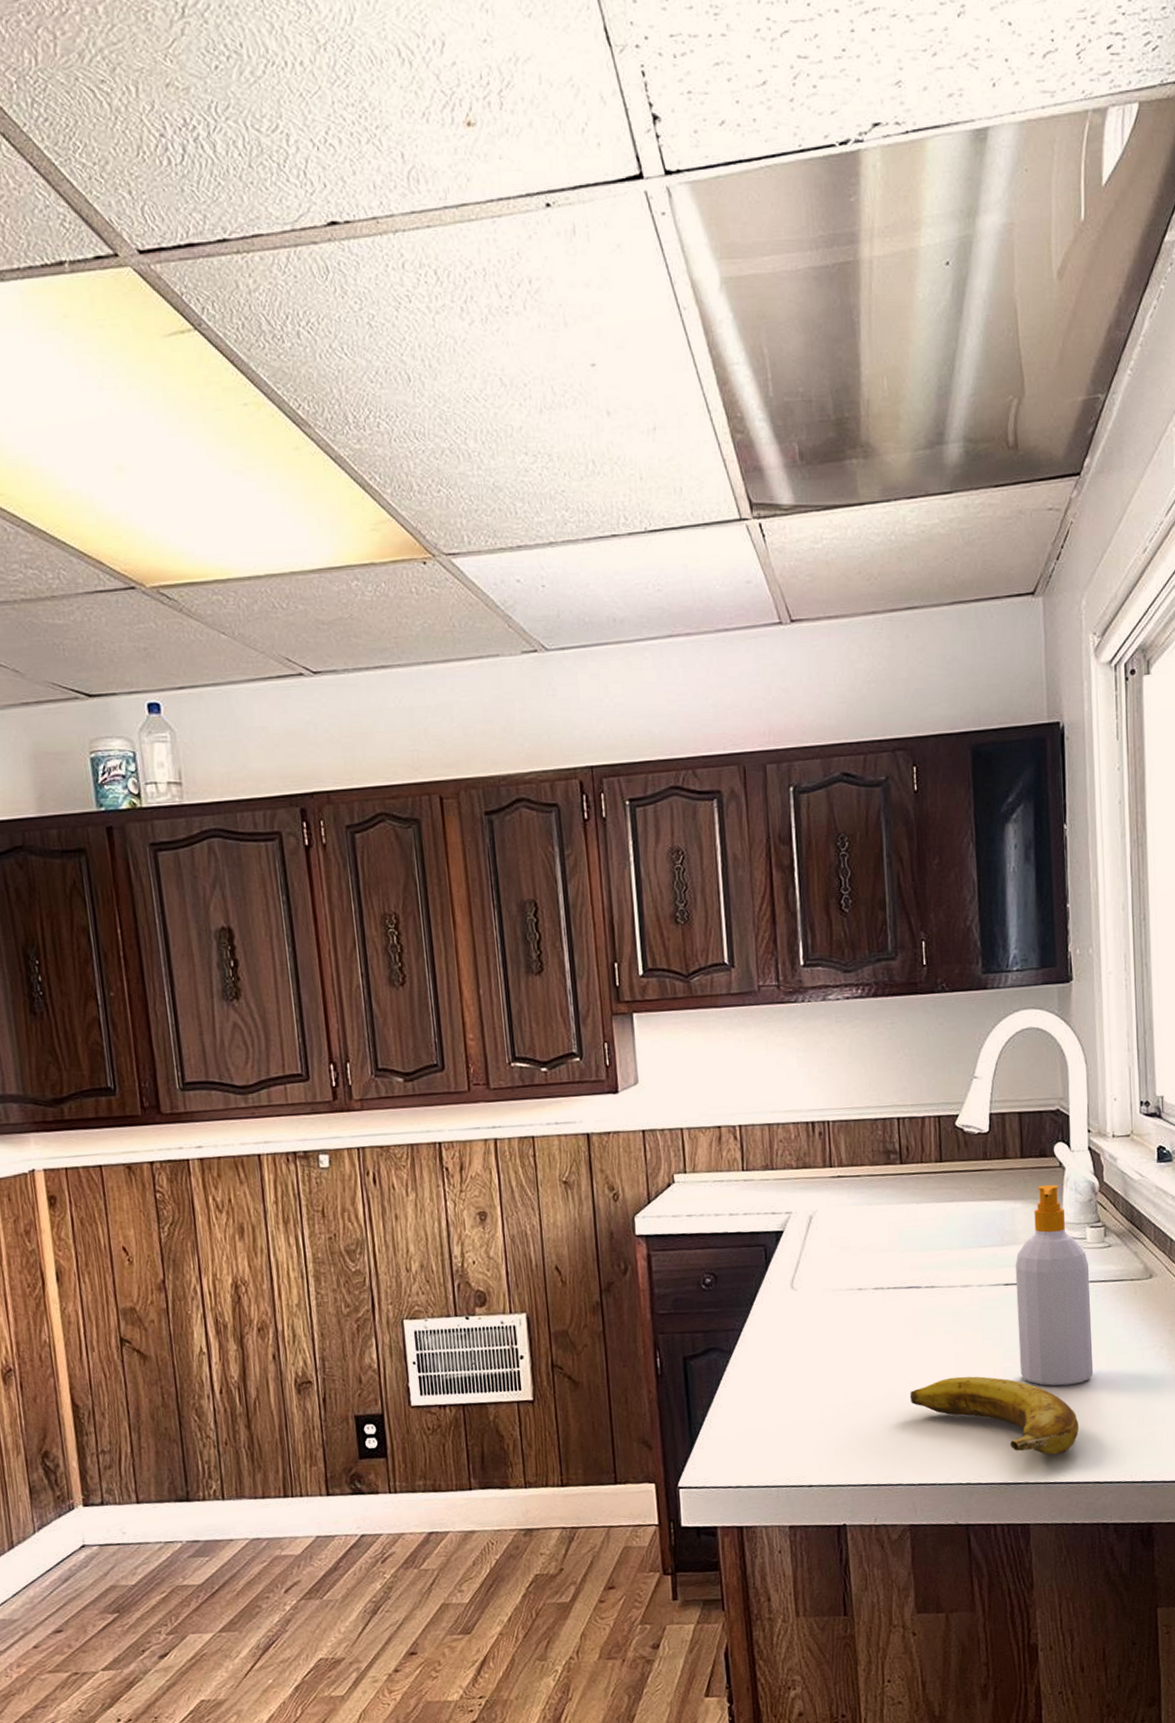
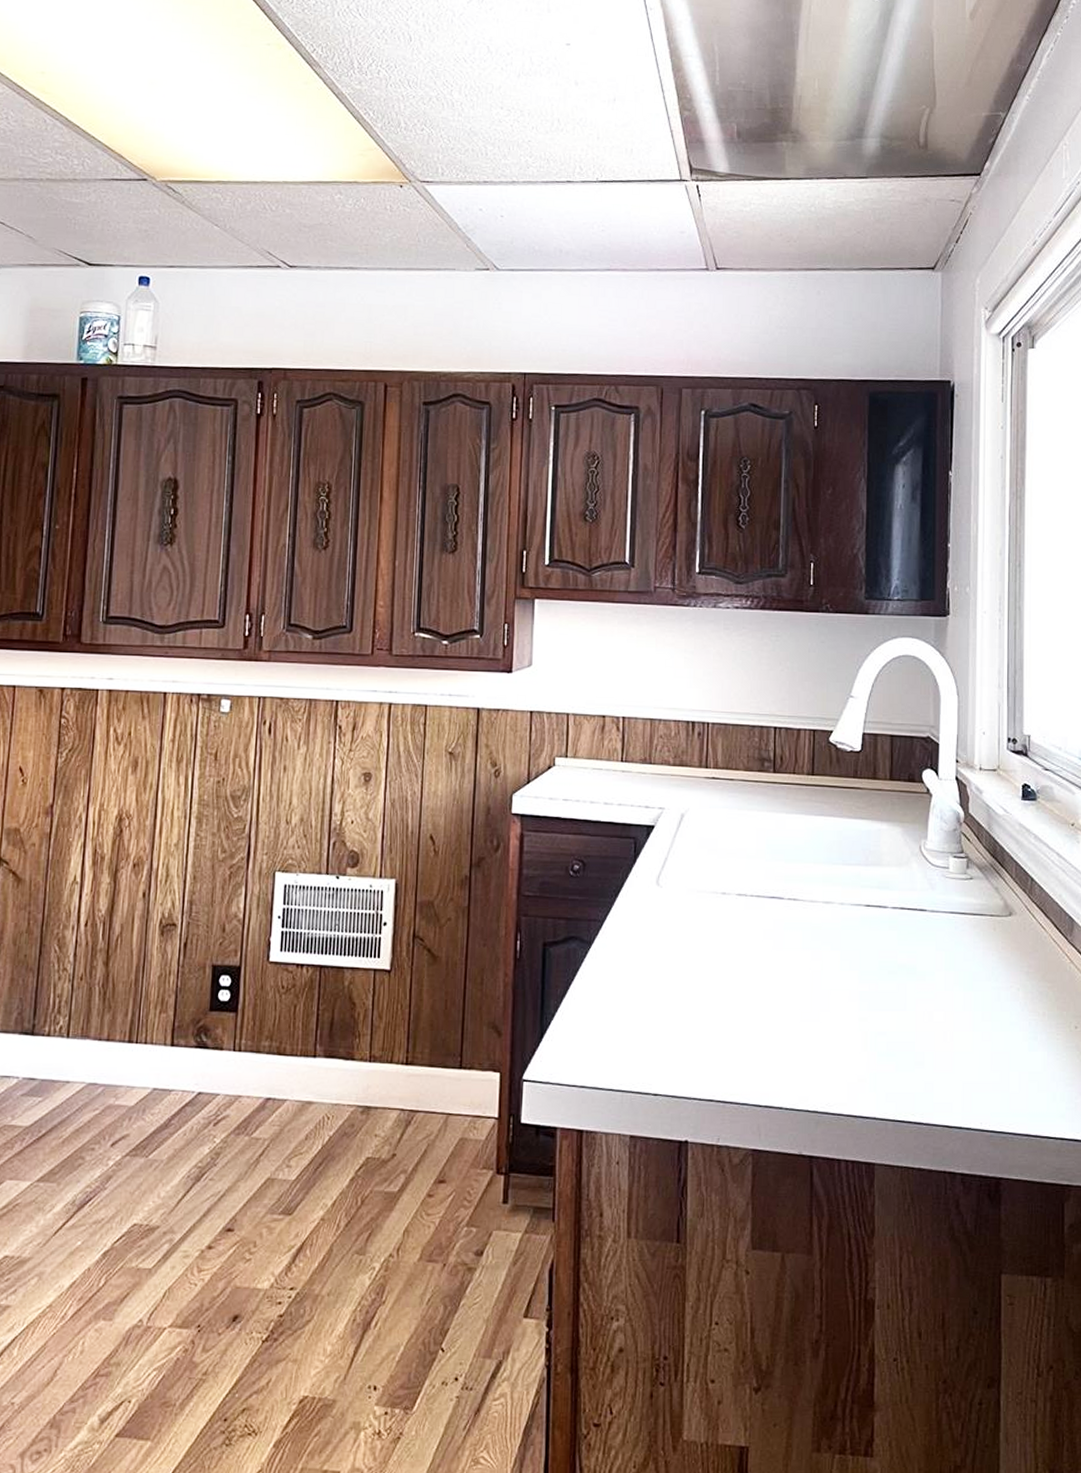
banana: present [910,1376,1079,1455] -> none [764,996,930,1091]
soap bottle: present [1015,1184,1094,1386] -> none [875,809,950,1018]

